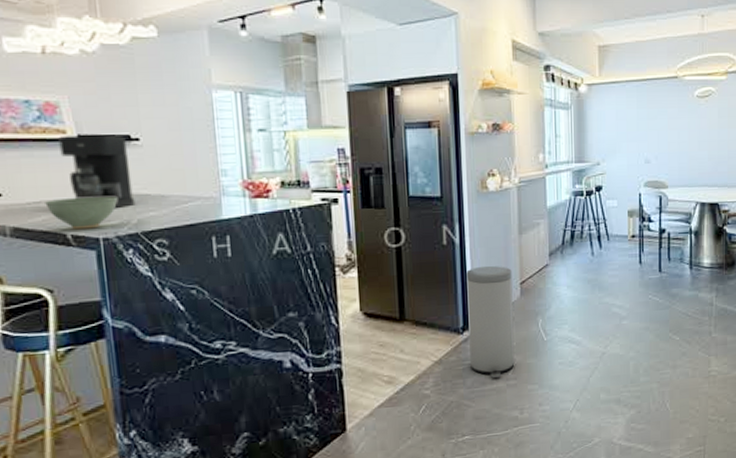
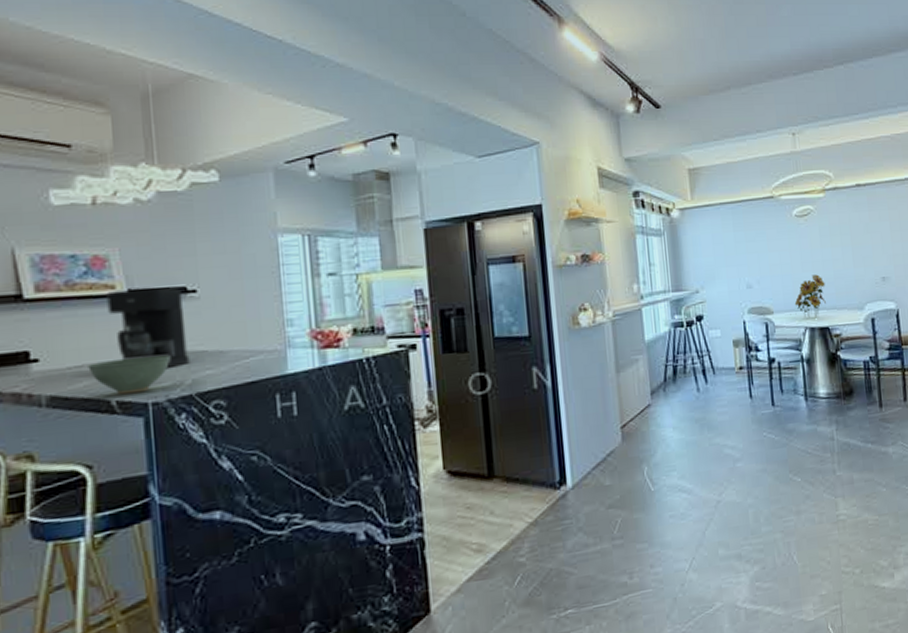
pedal bin: present [466,266,515,378] -> none [561,409,620,538]
flower bouquet: none [688,153,719,194] -> present [794,274,826,318]

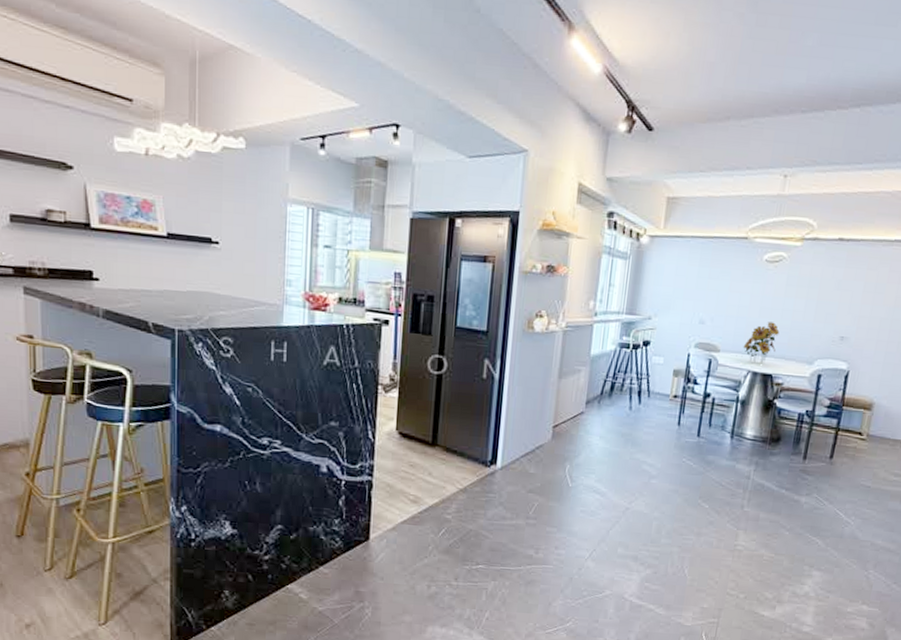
bowl: present [88,355,171,395] -> none [134,289,195,320]
coffee maker: present [106,287,190,368] -> none [151,232,209,304]

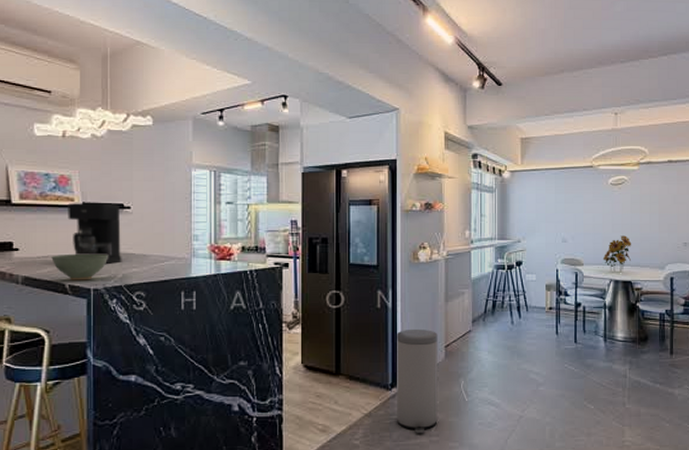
bowl: none [134,289,195,320] -> present [51,255,109,281]
coffee maker: none [151,232,209,304] -> present [68,203,122,264]
pedal bin: none [493,404,546,514] -> present [397,330,438,433]

